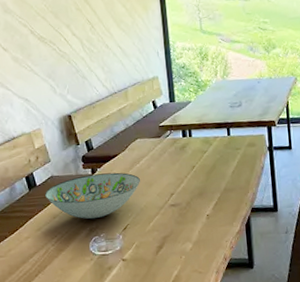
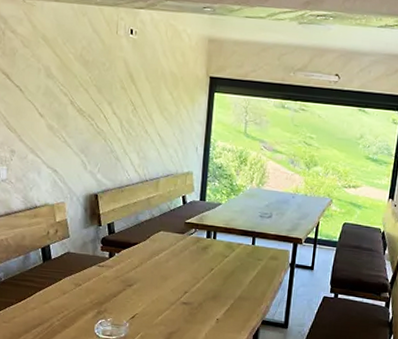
decorative bowl: present [45,172,141,219] -> none [58,257,157,303]

